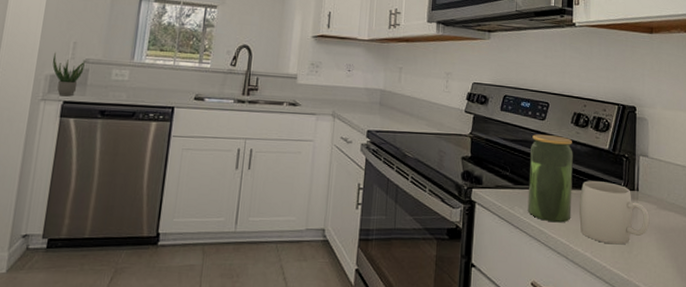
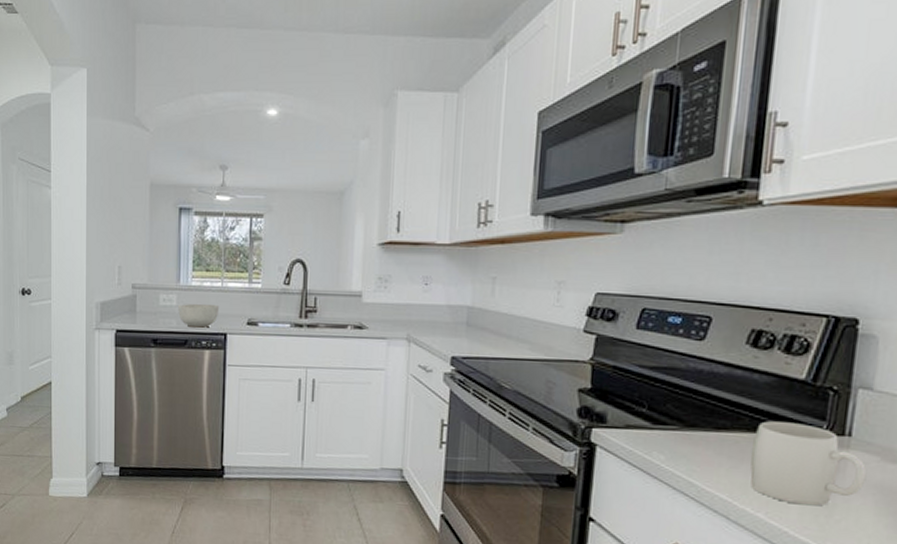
potted plant: present [52,52,86,97] -> none [100,278,133,325]
bowl: none [129,79,170,102] -> present [178,304,220,329]
jar: present [527,134,573,223] -> none [671,359,747,475]

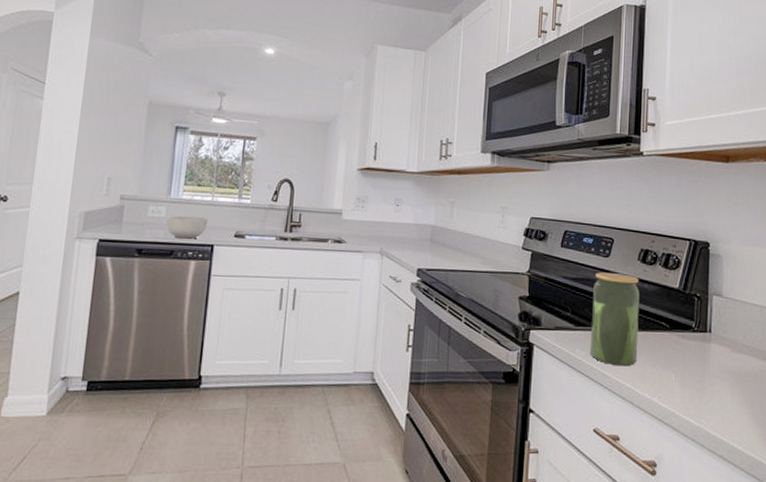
jar: none [671,359,747,475] -> present [590,272,640,367]
mug: present [750,421,867,506] -> none [645,322,723,390]

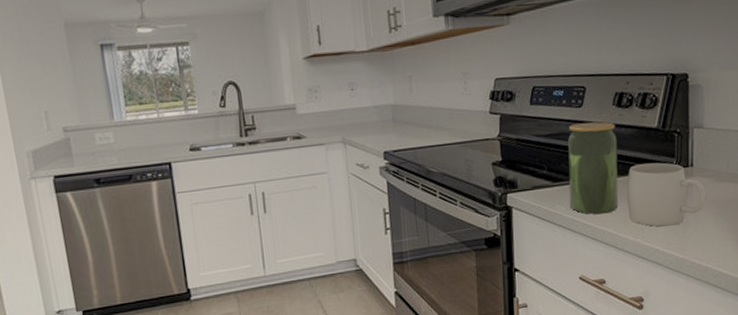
bowl: present [166,216,209,240] -> none [116,136,160,163]
mug: none [645,322,723,390] -> present [626,162,706,227]

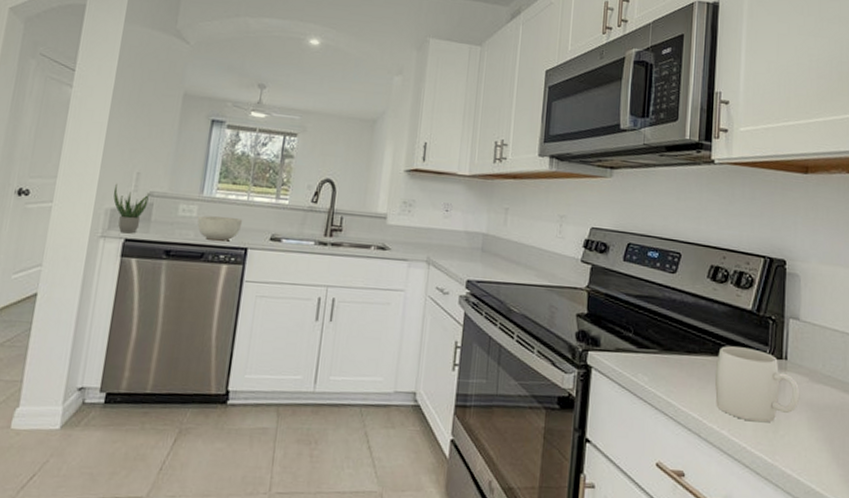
potted plant: none [27,126,65,171] -> present [113,183,151,234]
bowl: none [116,136,160,163] -> present [197,215,243,242]
jar: present [567,121,619,215] -> none [653,290,709,395]

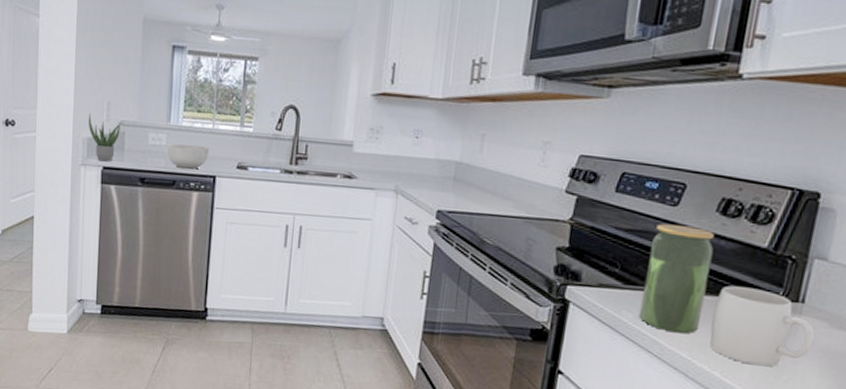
jar: none [653,290,709,395] -> present [638,224,715,334]

